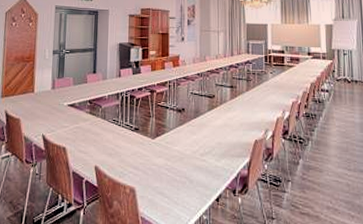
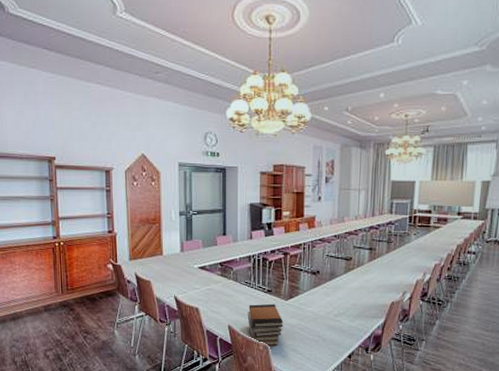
book stack: none [114,142,150,189] -> present [247,303,283,346]

